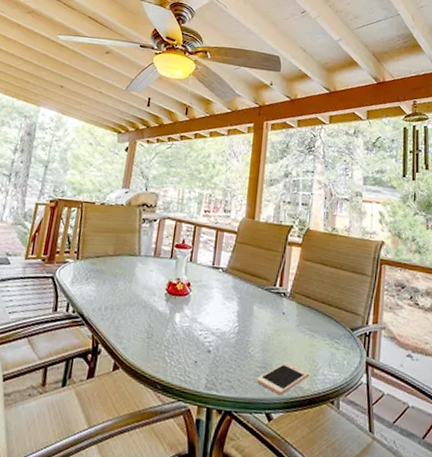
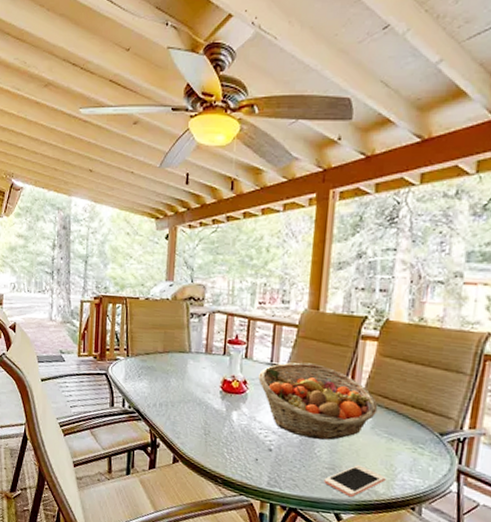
fruit basket: none [201,265,302,339] -> present [258,362,378,440]

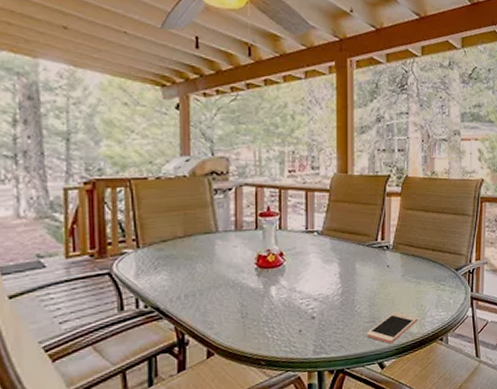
fruit basket: present [258,362,378,440] -> none [295,225,406,298]

